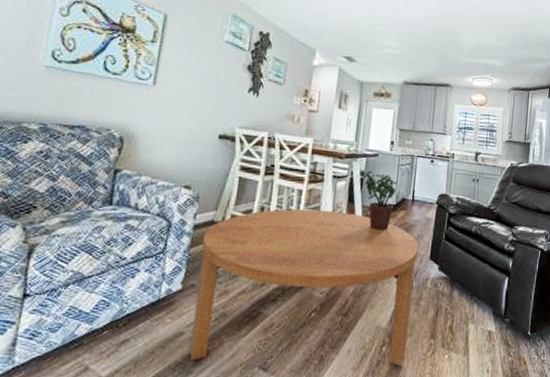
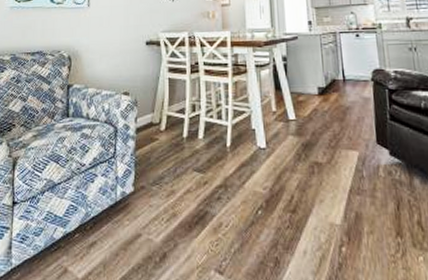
coffee table: present [189,209,419,367] -> none [145,101,371,271]
potted plant: present [363,170,397,230] -> none [286,54,325,116]

